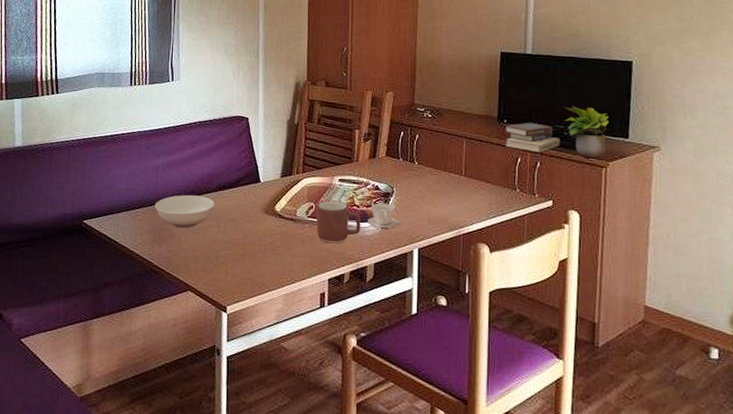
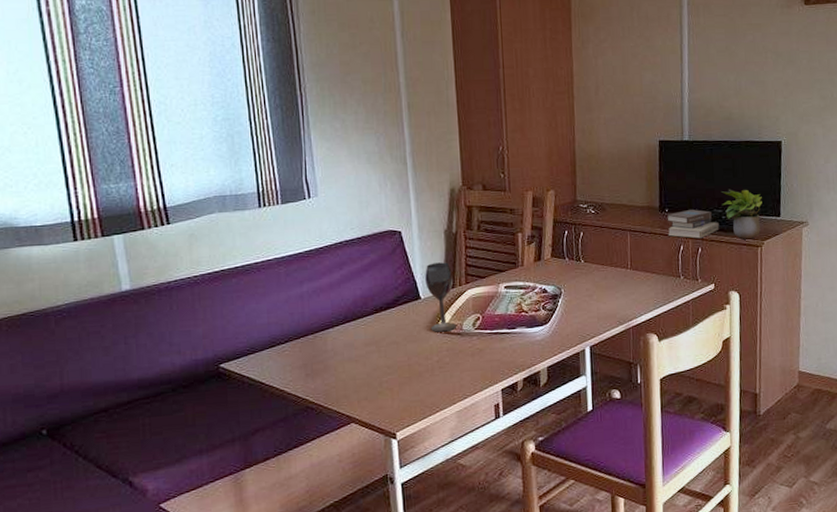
bowl: present [154,195,215,229] -> none [303,321,372,359]
wine glass: none [266,150,292,216] -> present [425,262,456,332]
mug: present [316,200,361,244] -> none [482,308,531,353]
teacup: present [367,203,400,228] -> none [537,305,571,331]

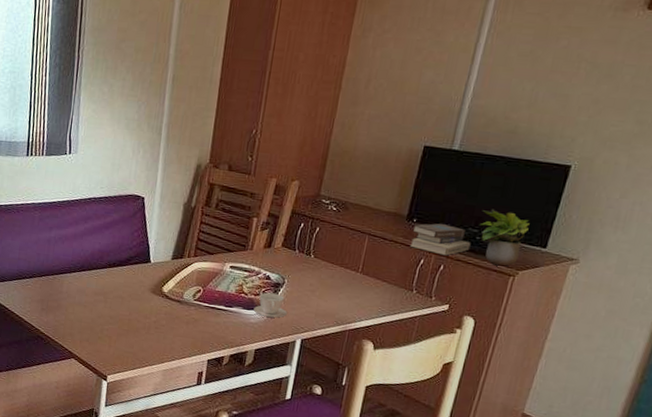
wine glass: present [425,262,456,332] -> none [154,231,184,297]
teacup: none [537,305,571,331] -> present [253,292,287,318]

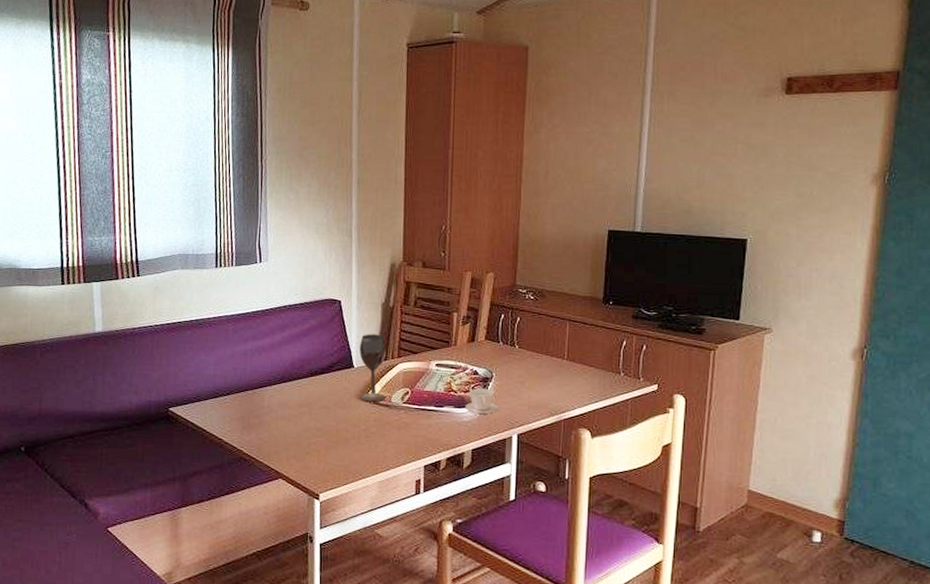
wine glass: none [154,231,184,297] -> present [359,334,387,402]
books: present [409,223,471,256] -> none [610,303,668,335]
potted plant: present [479,209,530,266] -> none [672,285,719,341]

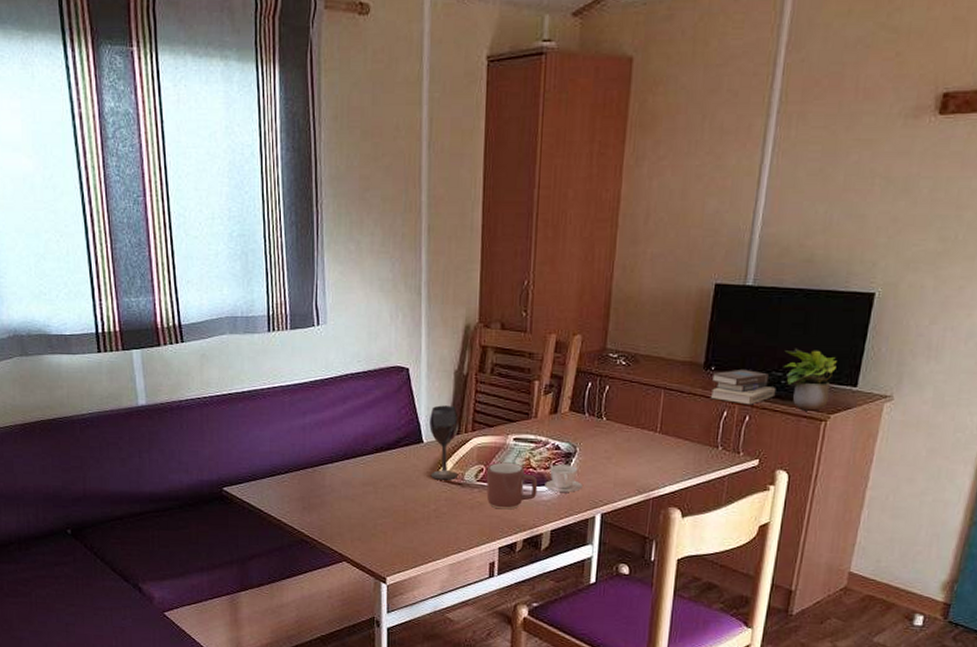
mug: none [411,386,459,430] -> present [486,462,538,510]
books: none [610,303,668,335] -> present [710,368,776,405]
potted plant: none [672,285,719,341] -> present [783,348,837,411]

